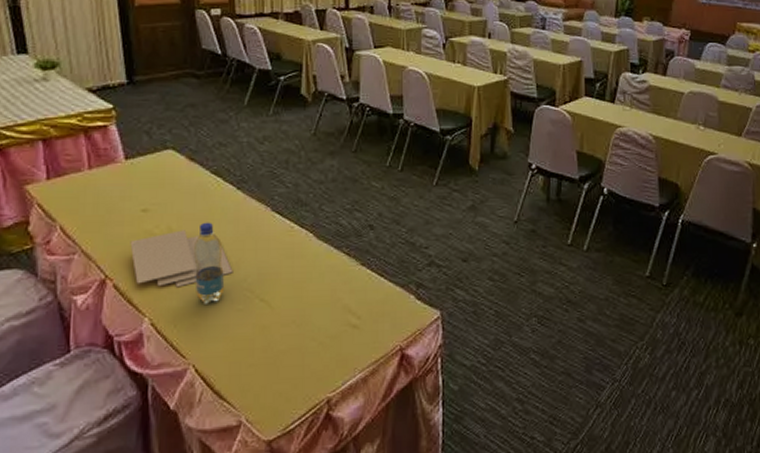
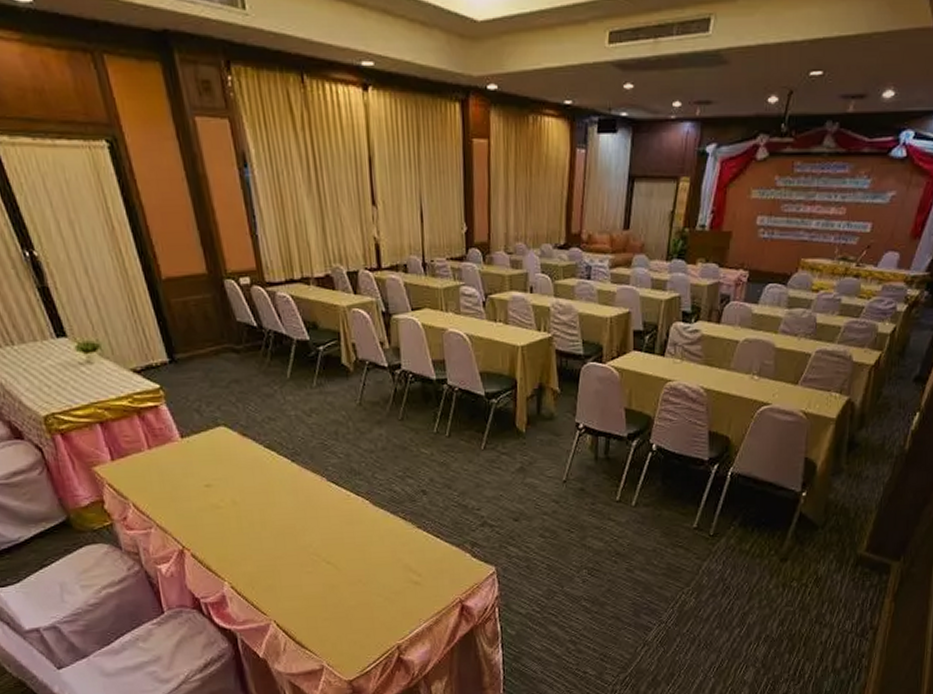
papers: present [130,230,233,288] -> none [199,502,299,555]
bottle: present [193,222,225,304] -> none [258,494,293,568]

